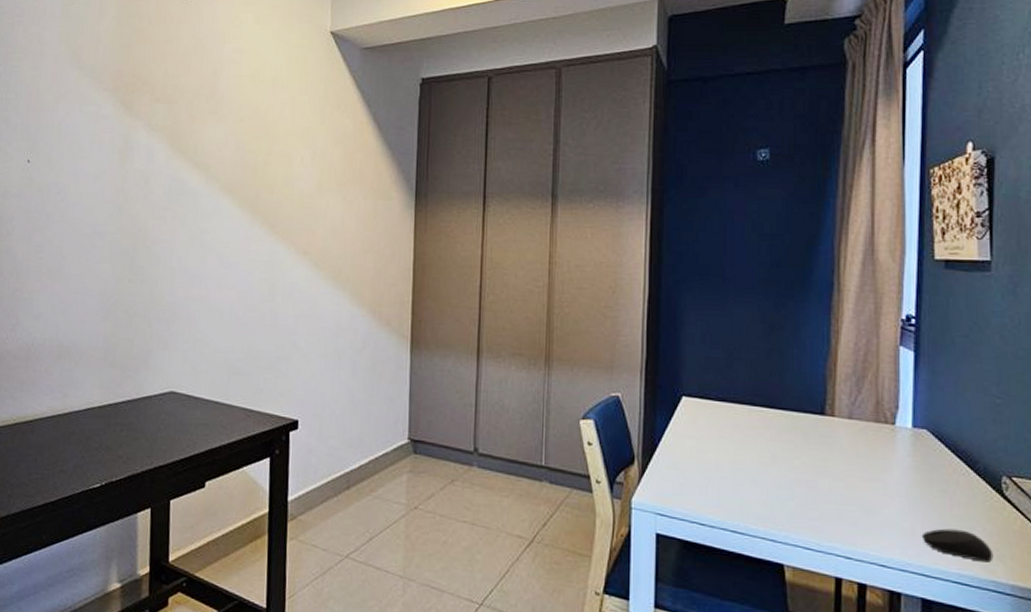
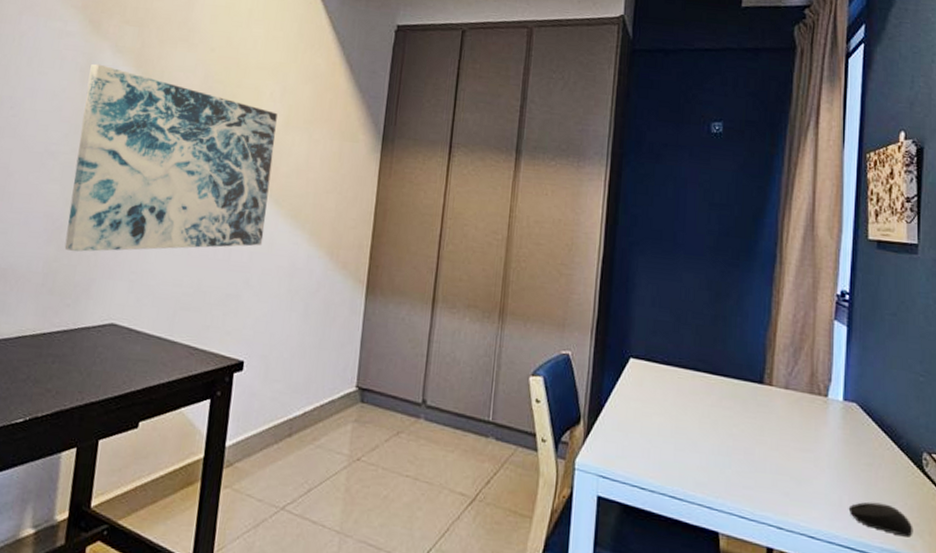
wall art: none [120,144,310,326] -> present [64,63,278,252]

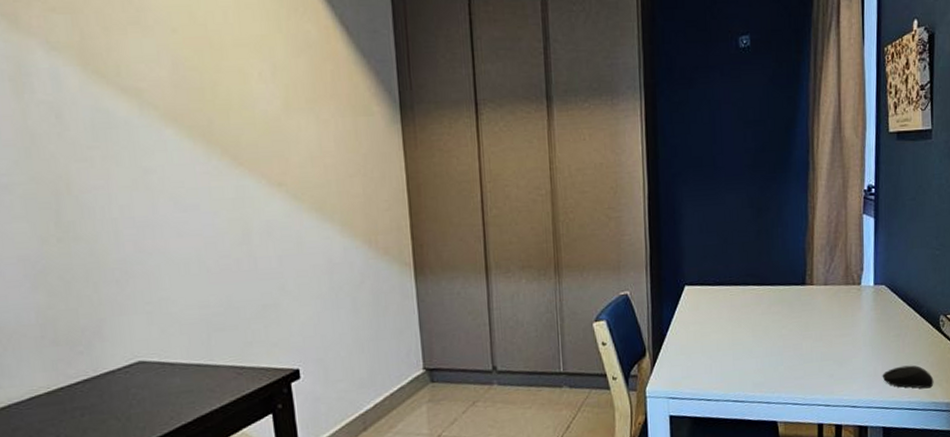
wall art: present [64,63,278,252] -> none [21,68,290,295]

